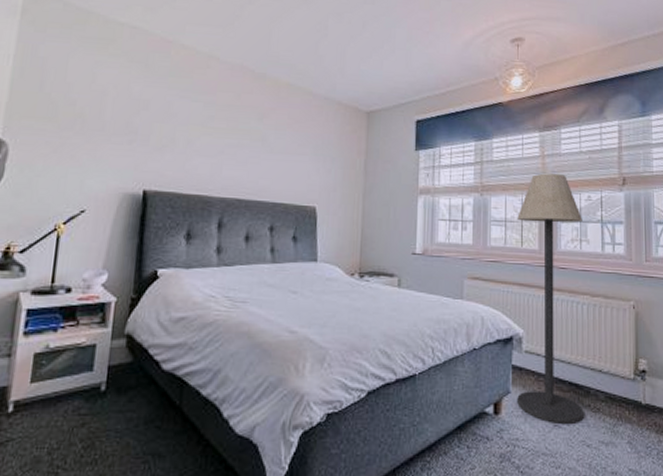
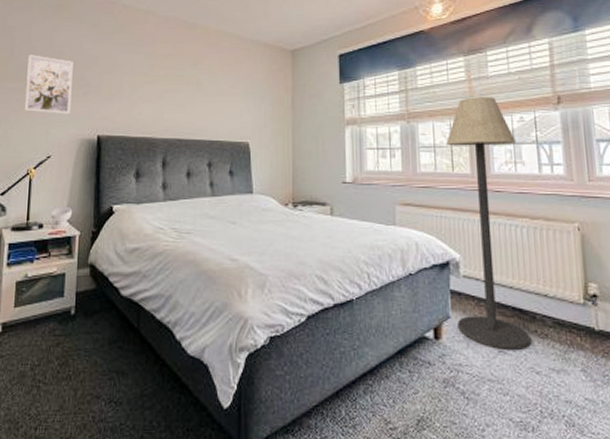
wall art: none [55,92,118,164] -> present [25,55,73,115]

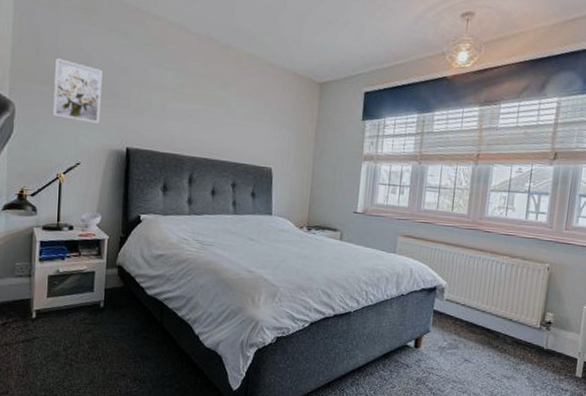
floor lamp: present [446,97,531,350] -> none [435,146,511,360]

